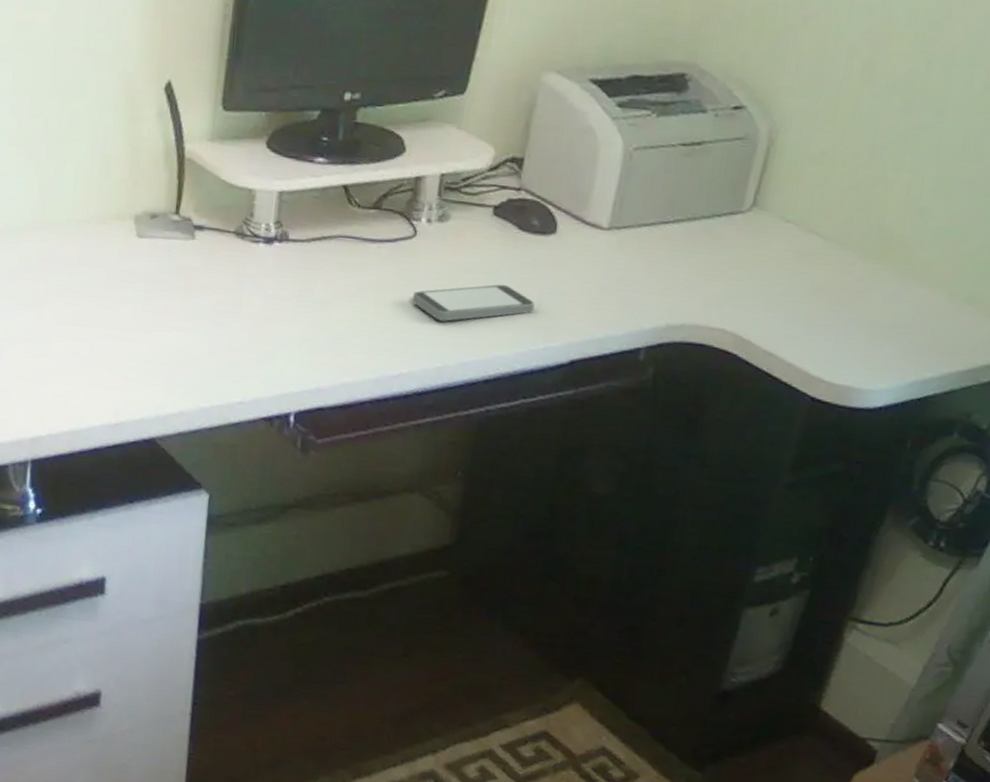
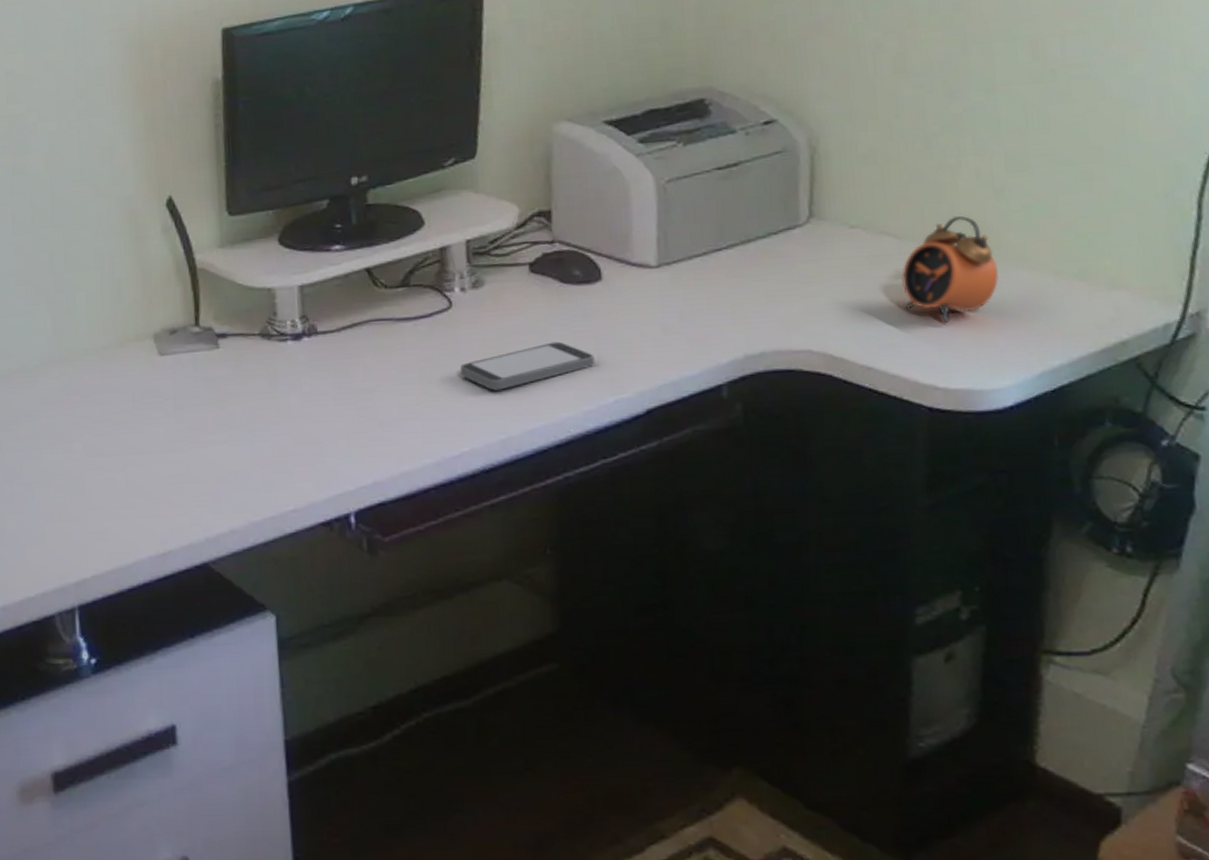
alarm clock: none [814,226,903,325] -> present [902,216,999,324]

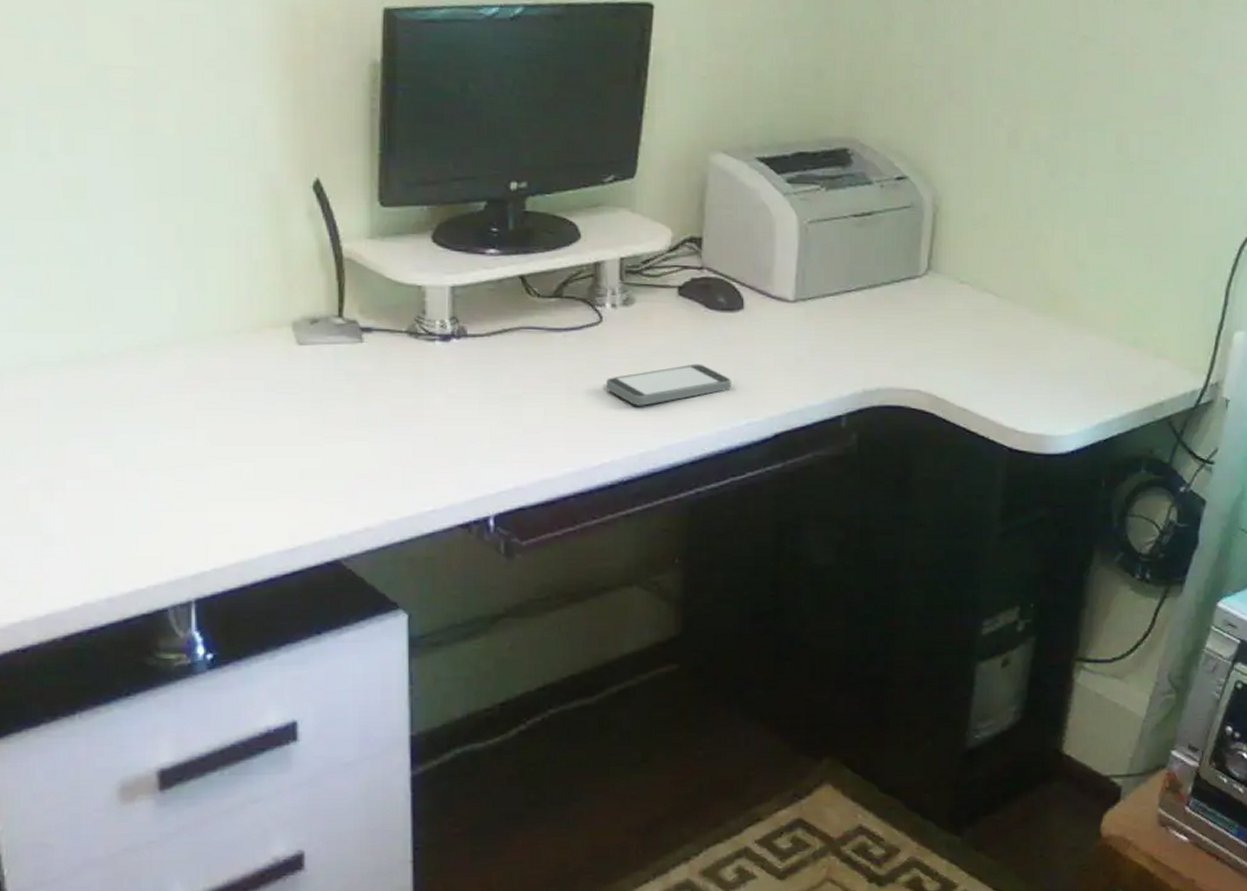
alarm clock: present [902,216,999,324] -> none [998,281,1073,376]

